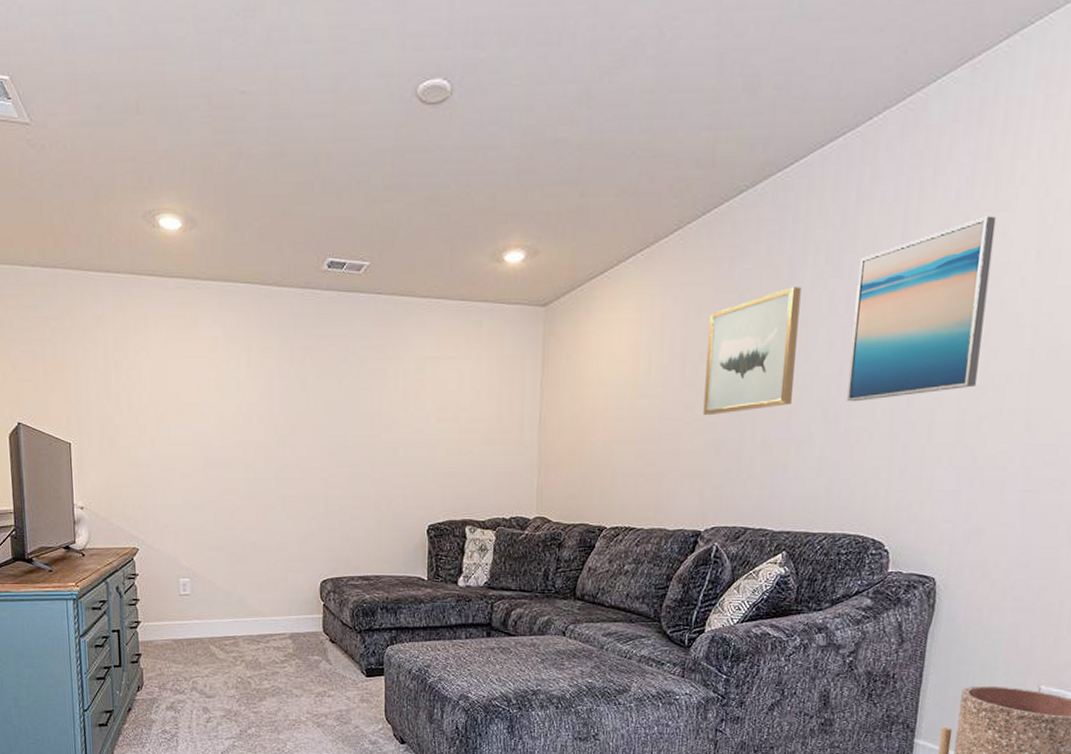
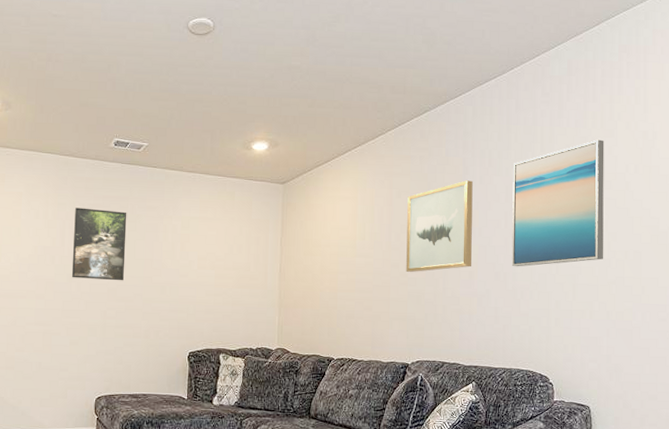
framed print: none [284,352,348,442] -> present [71,207,127,281]

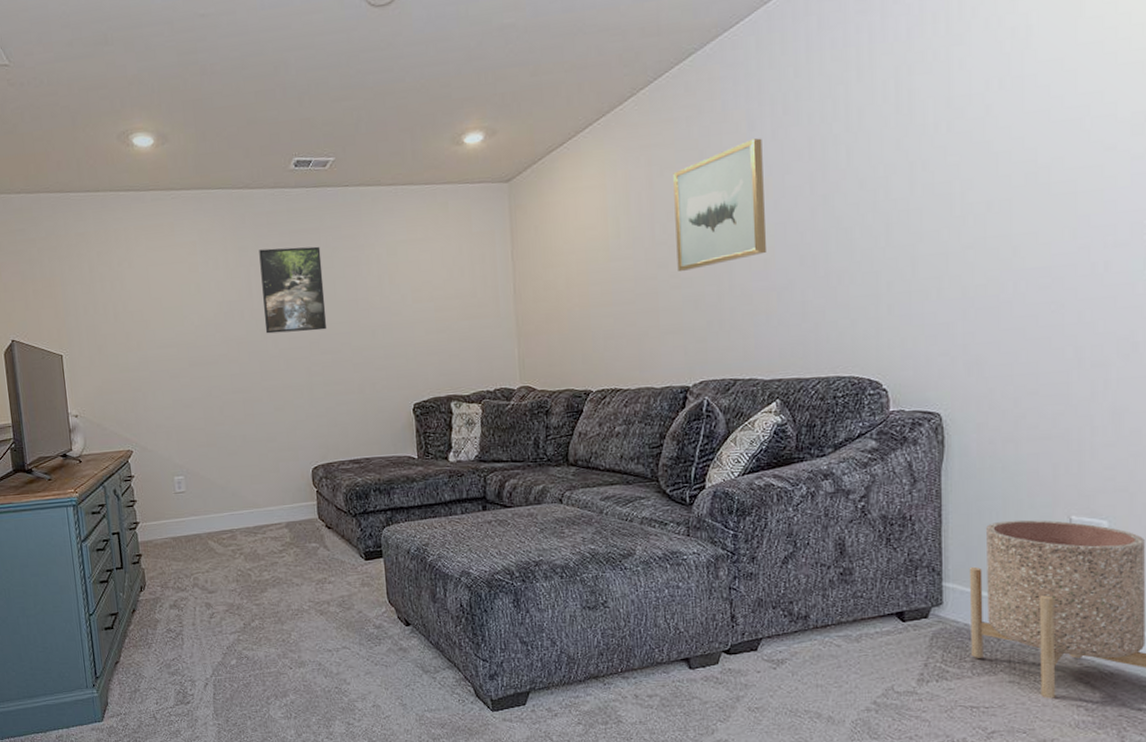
wall art: present [511,139,604,267] -> none [818,50,954,245]

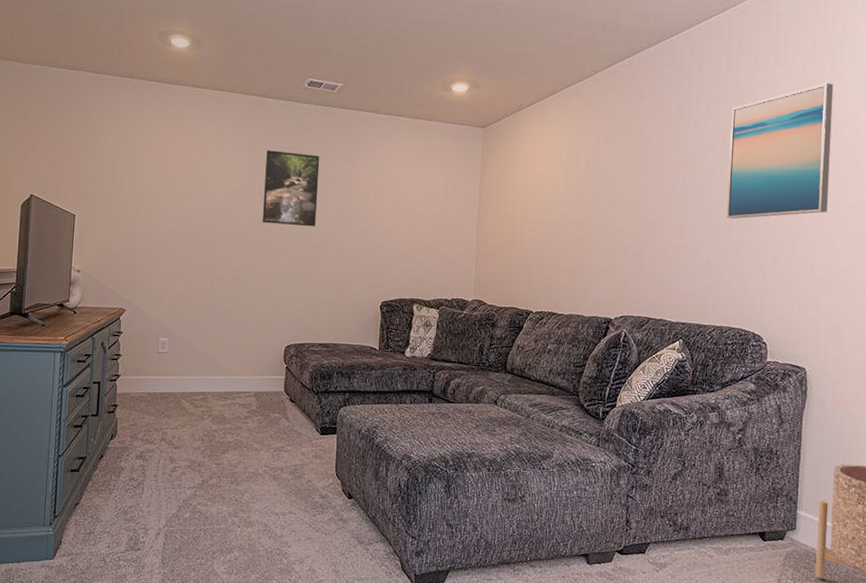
wall art: present [673,138,766,272] -> none [612,126,687,224]
wall art: none [818,50,954,245] -> present [726,83,834,219]

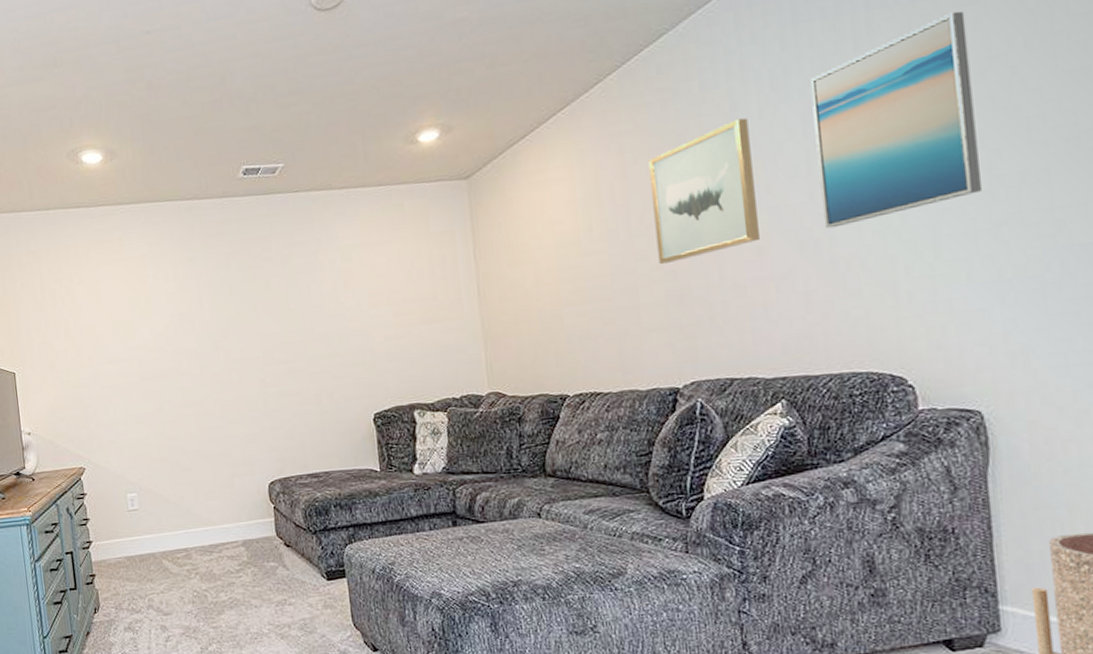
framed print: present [262,150,320,227] -> none [209,254,281,345]
wall art: none [612,126,687,224] -> present [648,117,760,265]

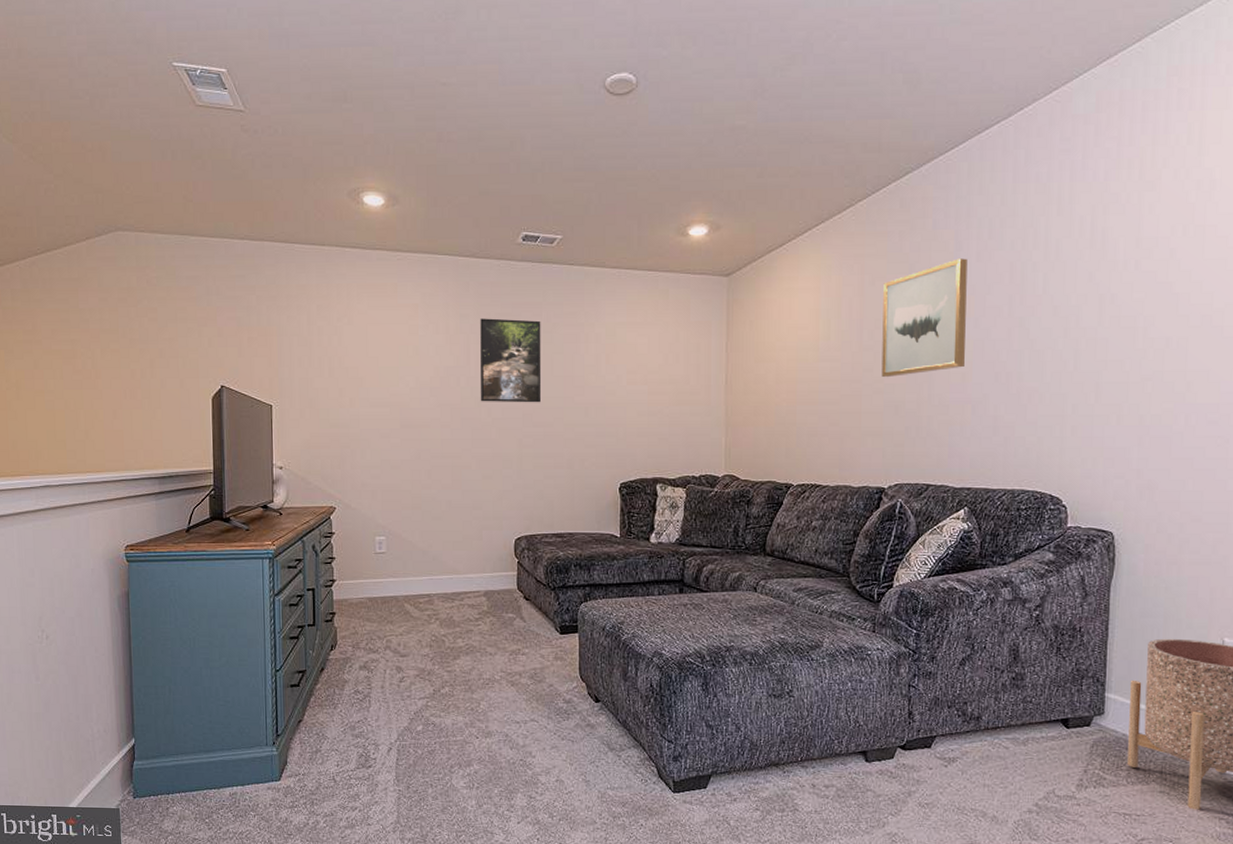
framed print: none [209,254,281,345] -> present [480,318,542,403]
wall art: present [810,11,981,229] -> none [1016,195,1143,365]

